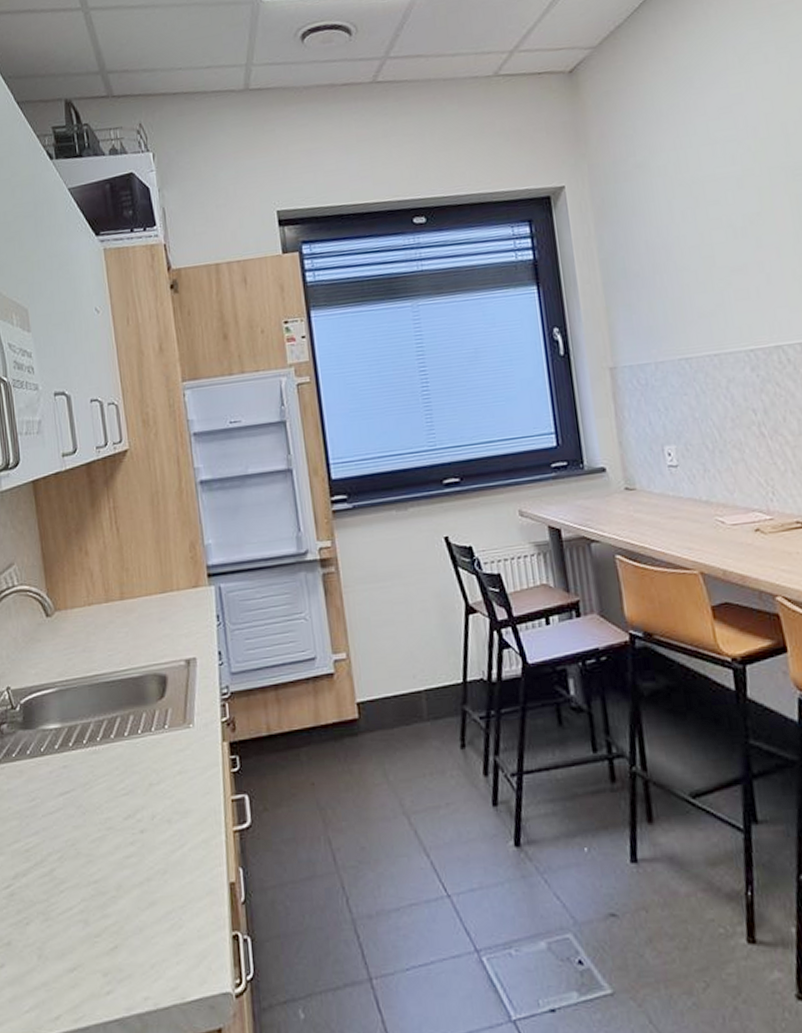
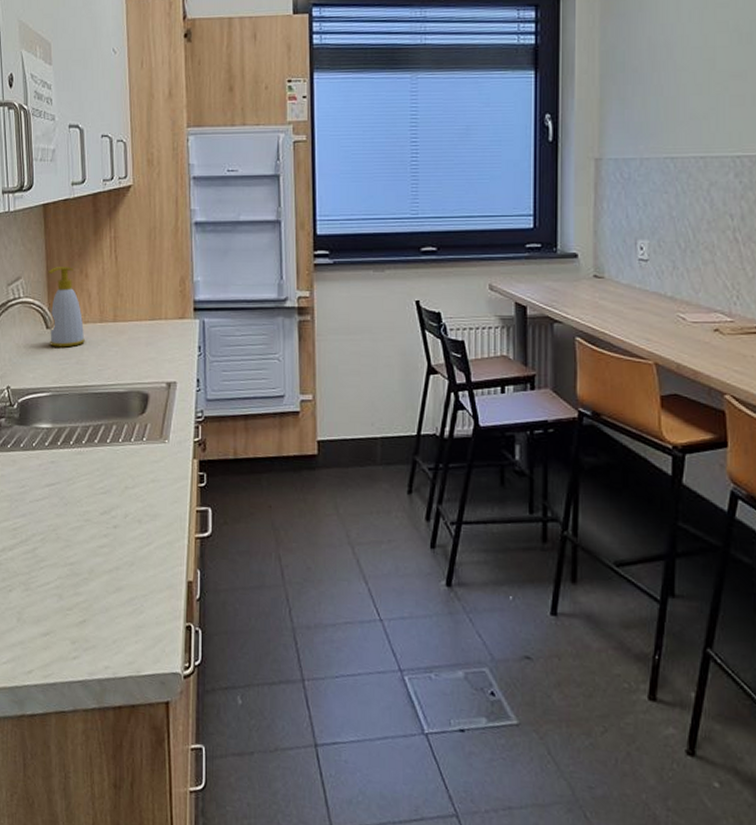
soap bottle: none [43,545,91,636] -> present [48,267,85,348]

